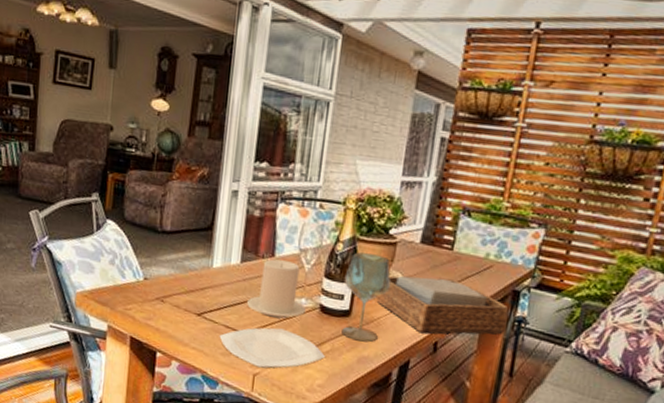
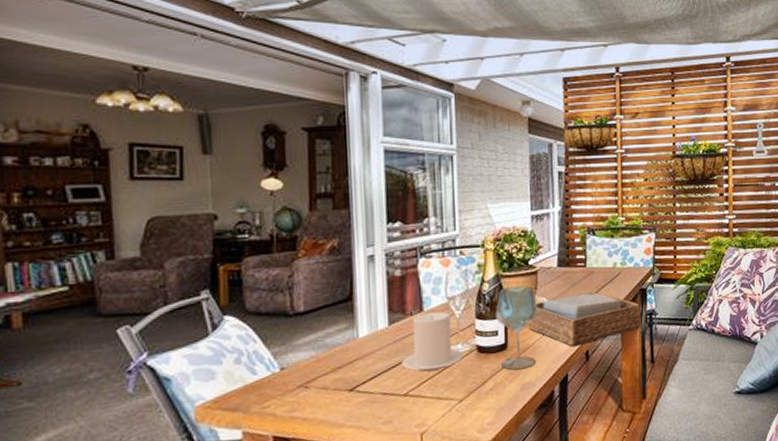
plate: present [219,327,325,369] -> none [377,379,490,425]

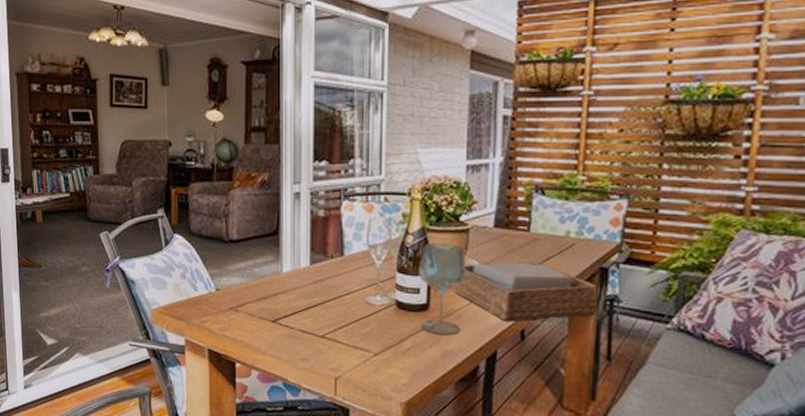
candle: present [402,312,463,372] -> none [321,258,381,318]

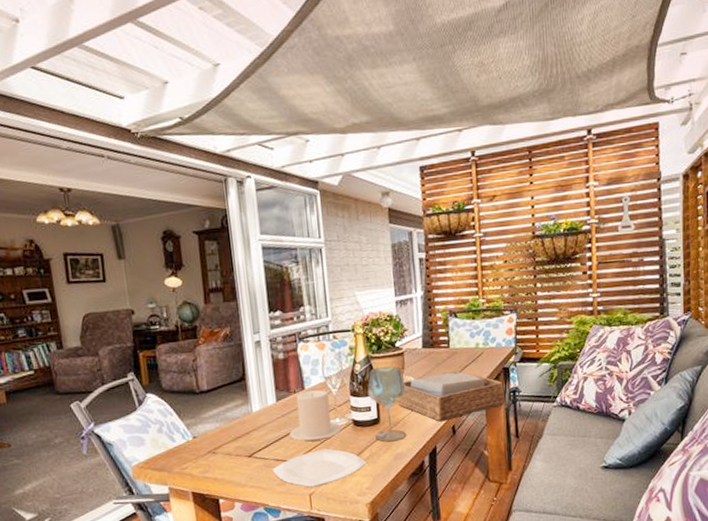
plate: none [296,328,407,371] -> present [272,448,367,488]
candle: none [321,258,381,318] -> present [290,390,341,442]

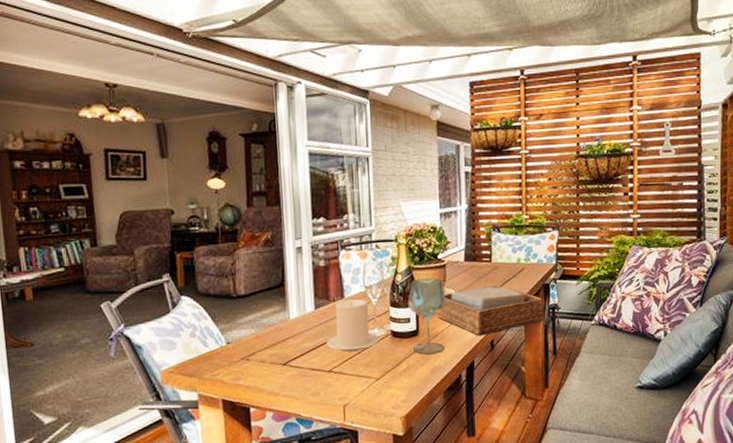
plate: present [272,448,367,488] -> none [306,359,403,399]

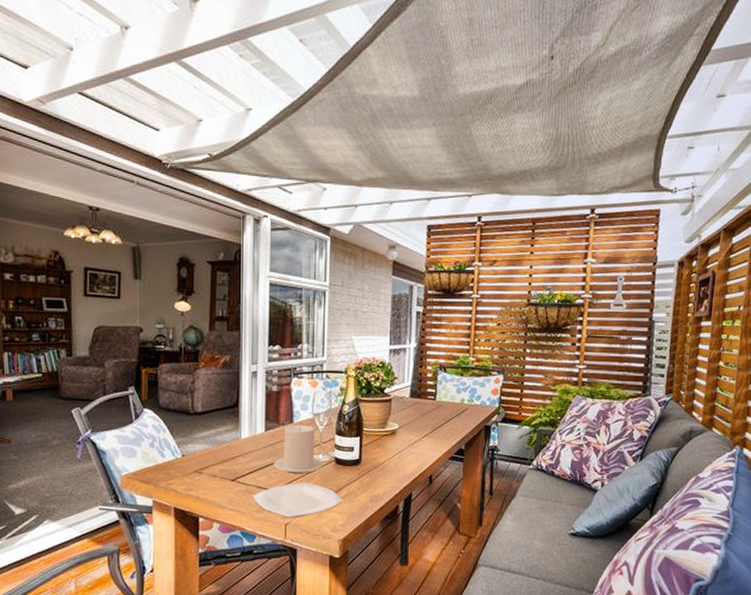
plate: none [306,359,403,399] -> present [253,482,343,518]
wine glass: present [407,278,447,355] -> none [352,411,390,484]
napkin holder: present [437,286,544,336] -> none [380,423,484,470]

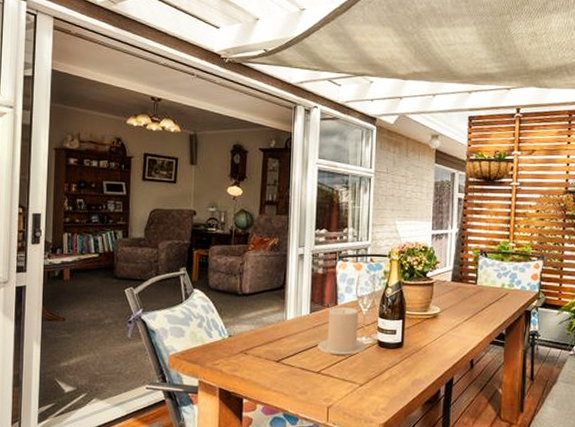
plate: present [253,482,343,518] -> none [296,364,385,400]

